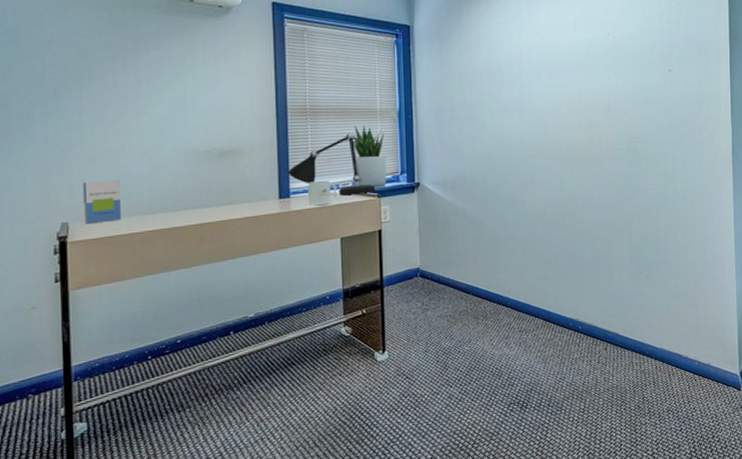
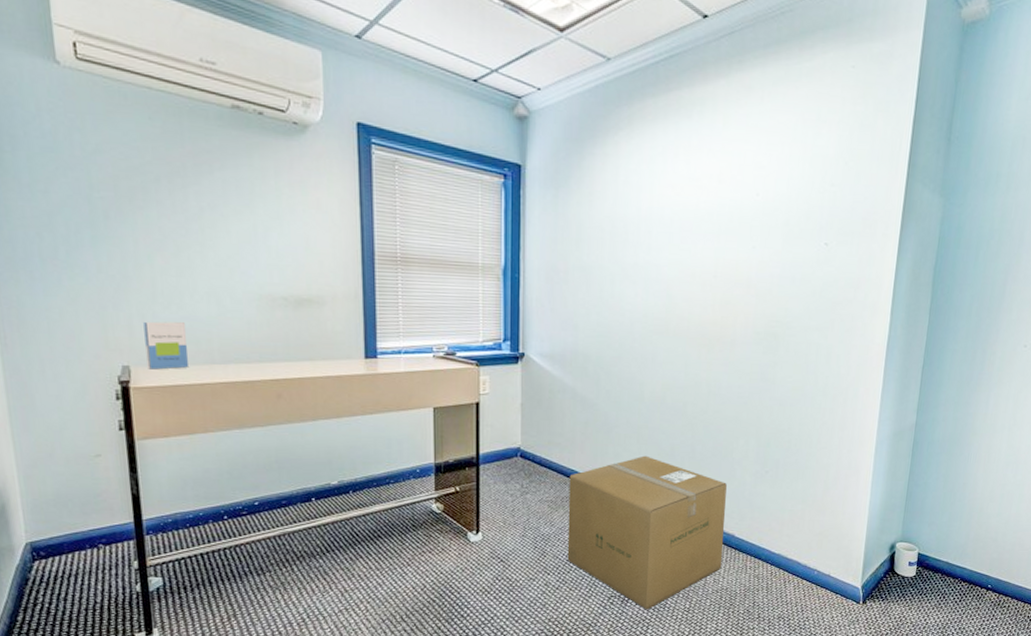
desk lamp: present [288,133,377,196] -> none [375,289,476,362]
mug: present [307,180,337,206] -> none [397,341,430,370]
planter: present [352,125,387,189] -> none [448,281,488,357]
box: none [465,266,610,414] -> present [567,455,727,610]

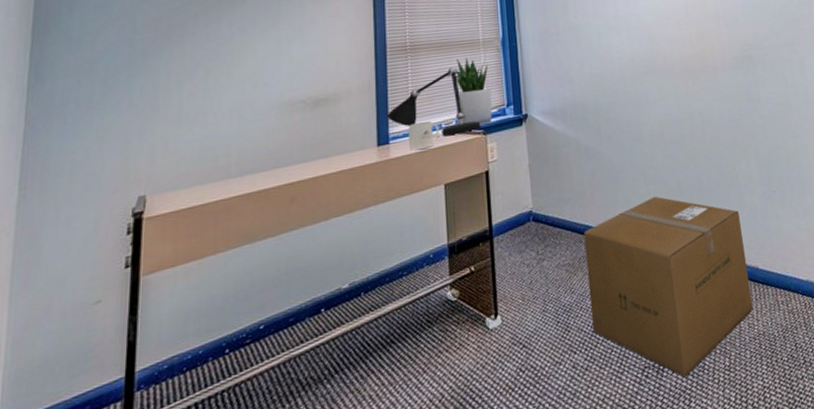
book: present [143,321,188,370] -> none [164,142,205,196]
desk lamp: none [375,289,476,362] -> present [387,67,483,137]
mug: none [397,341,430,370] -> present [408,120,439,151]
planter: none [448,281,488,357] -> present [455,57,493,126]

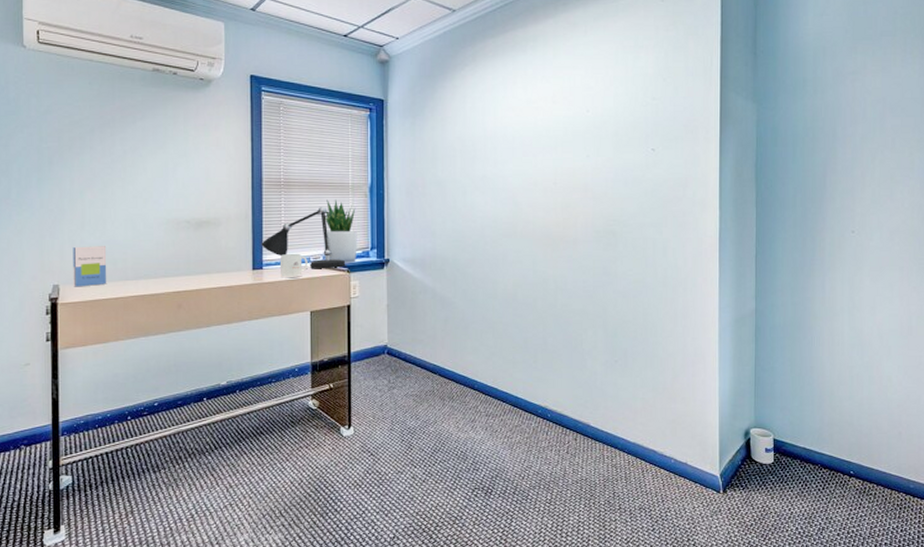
book: none [164,142,205,196] -> present [73,246,106,287]
box: present [583,196,754,378] -> none [432,349,580,502]

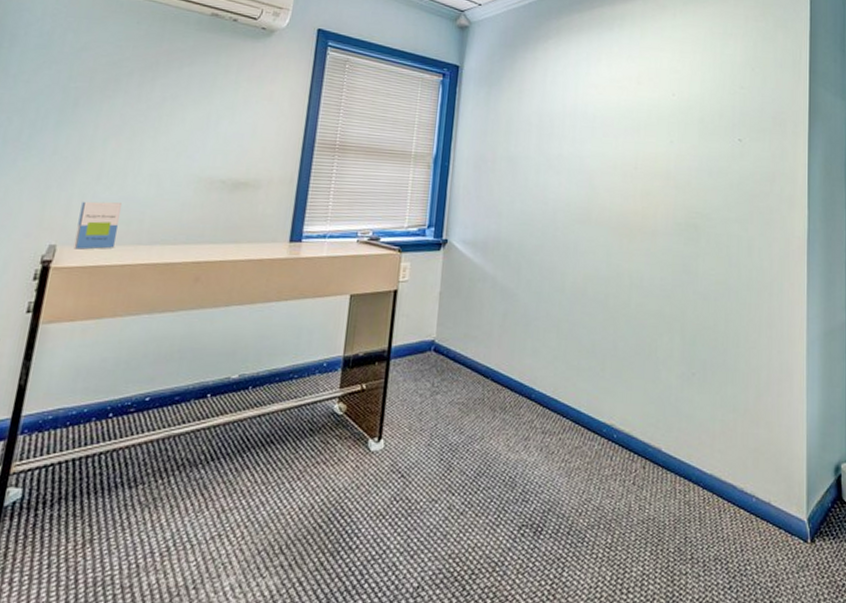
desk lamp: present [261,207,347,269] -> none [303,176,399,247]
mug: present [279,253,308,278] -> none [321,225,355,255]
planter: present [323,199,357,264] -> none [374,168,416,242]

